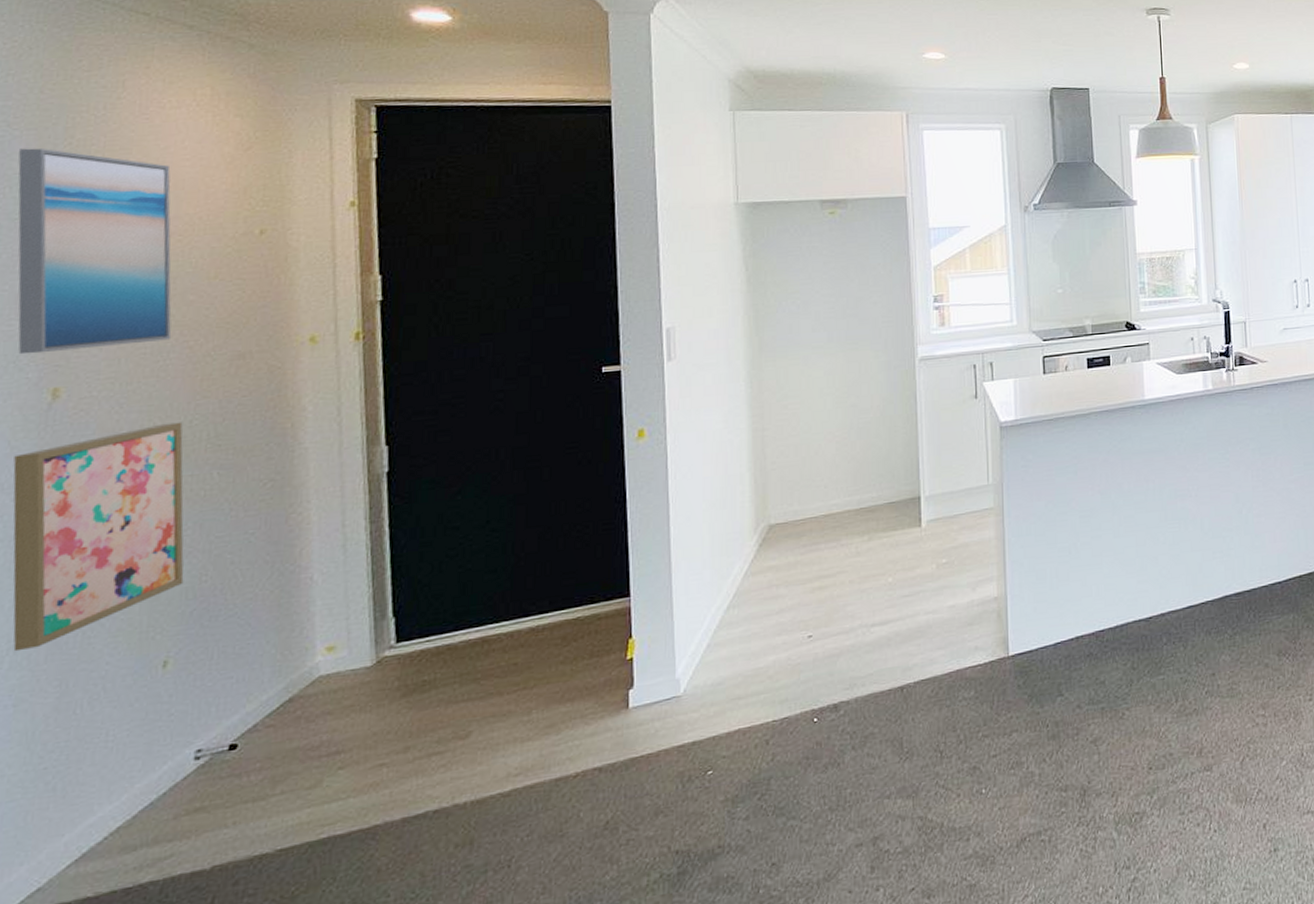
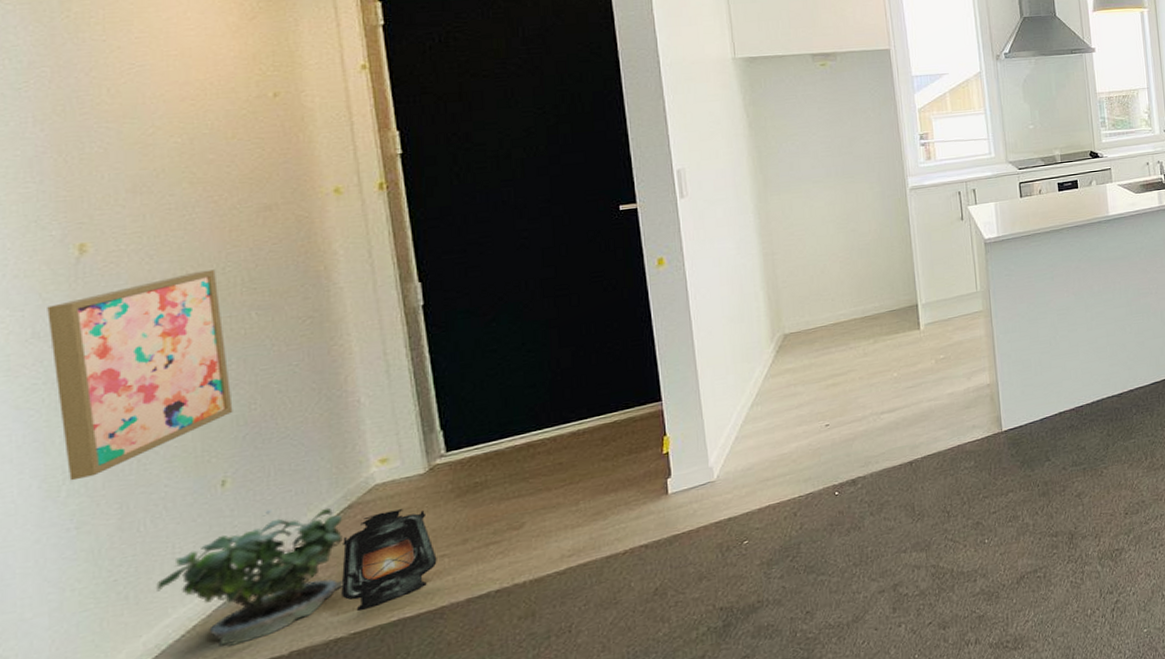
wall art: present [18,148,172,355] -> none [15,21,195,215]
potted plant: none [85,698,281,856] -> present [156,507,343,648]
lantern: none [270,706,375,825] -> present [340,509,437,612]

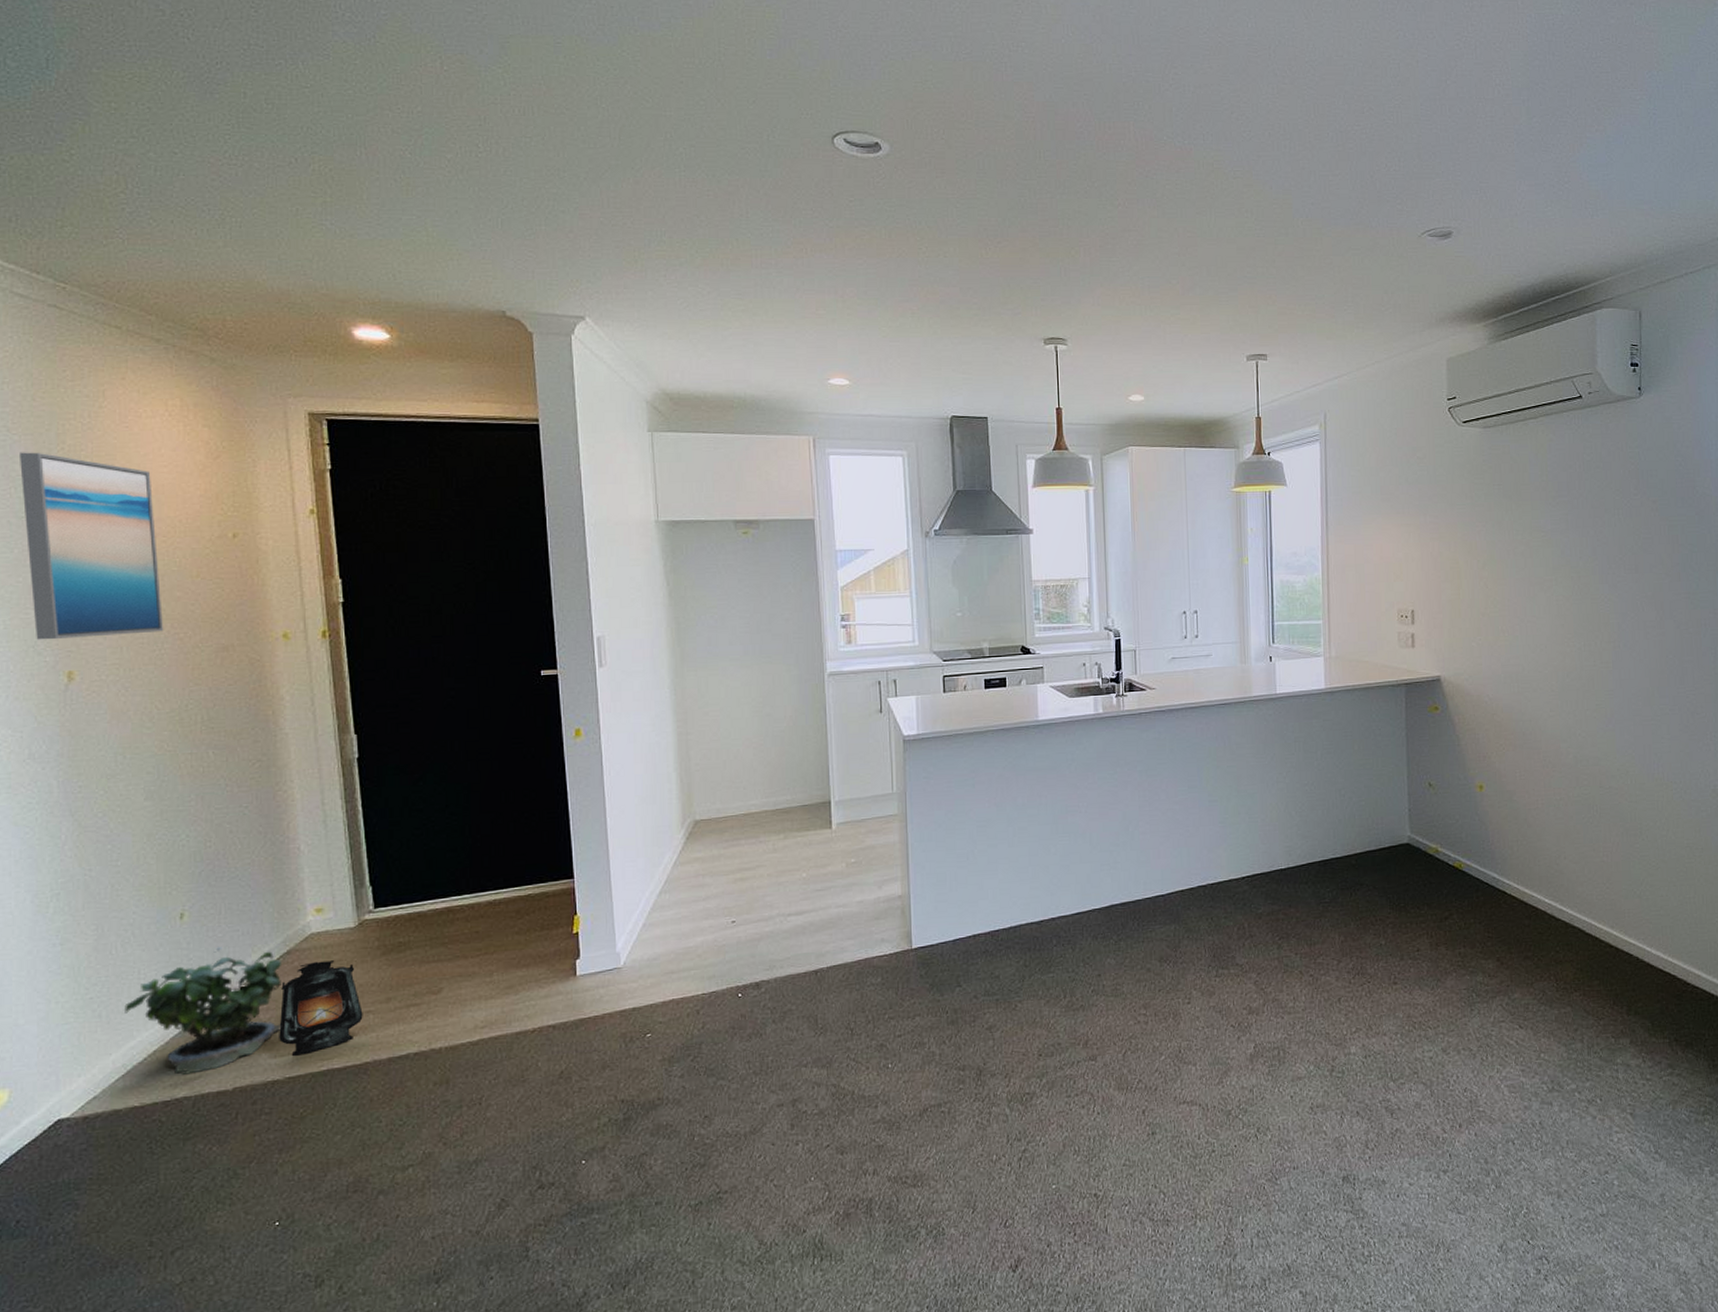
wall art: none [15,21,195,215] -> present [20,452,164,640]
wall art: present [47,269,233,481] -> none [41,706,192,899]

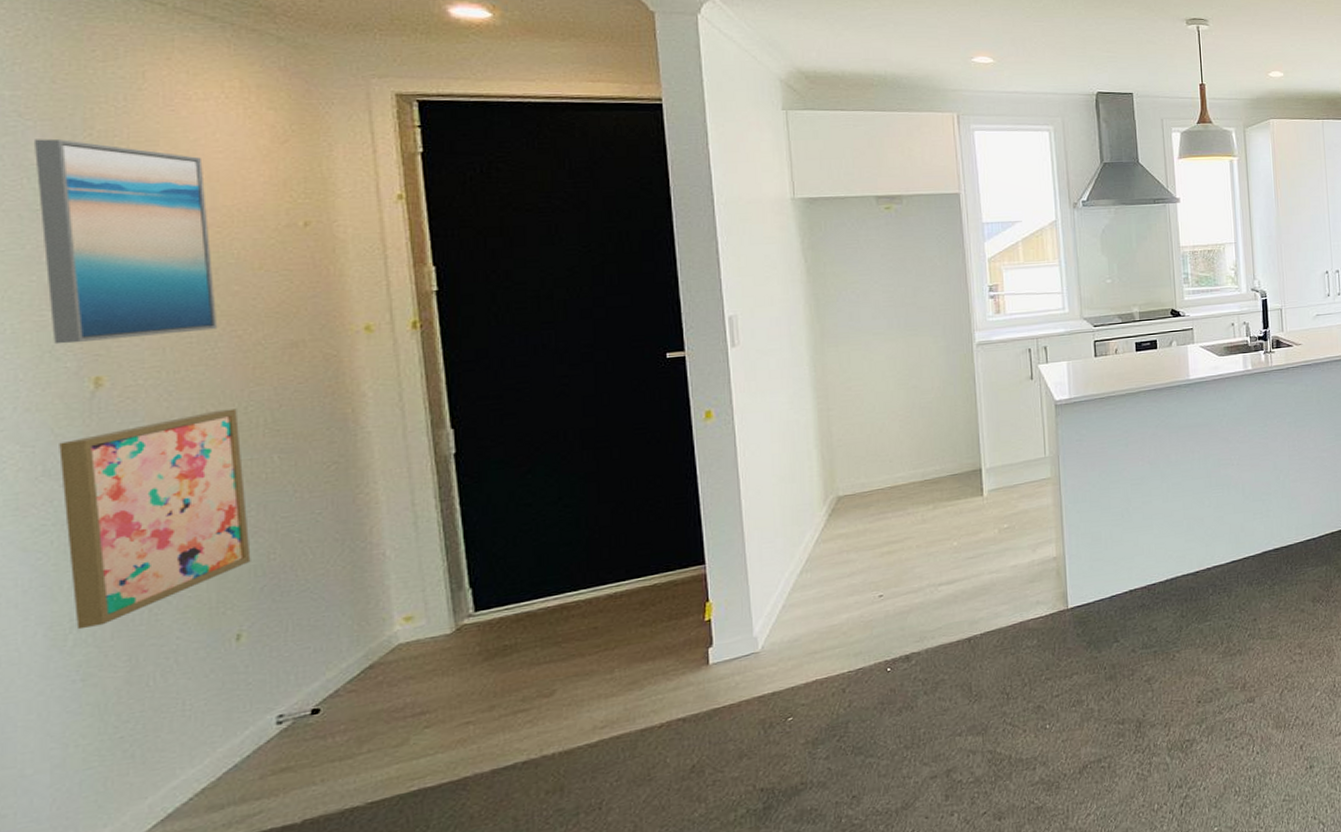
wall art: none [41,706,192,899] -> present [59,408,251,630]
potted plant: present [124,947,281,1076] -> none [165,667,362,814]
lantern: present [278,960,363,1057] -> none [358,671,462,780]

